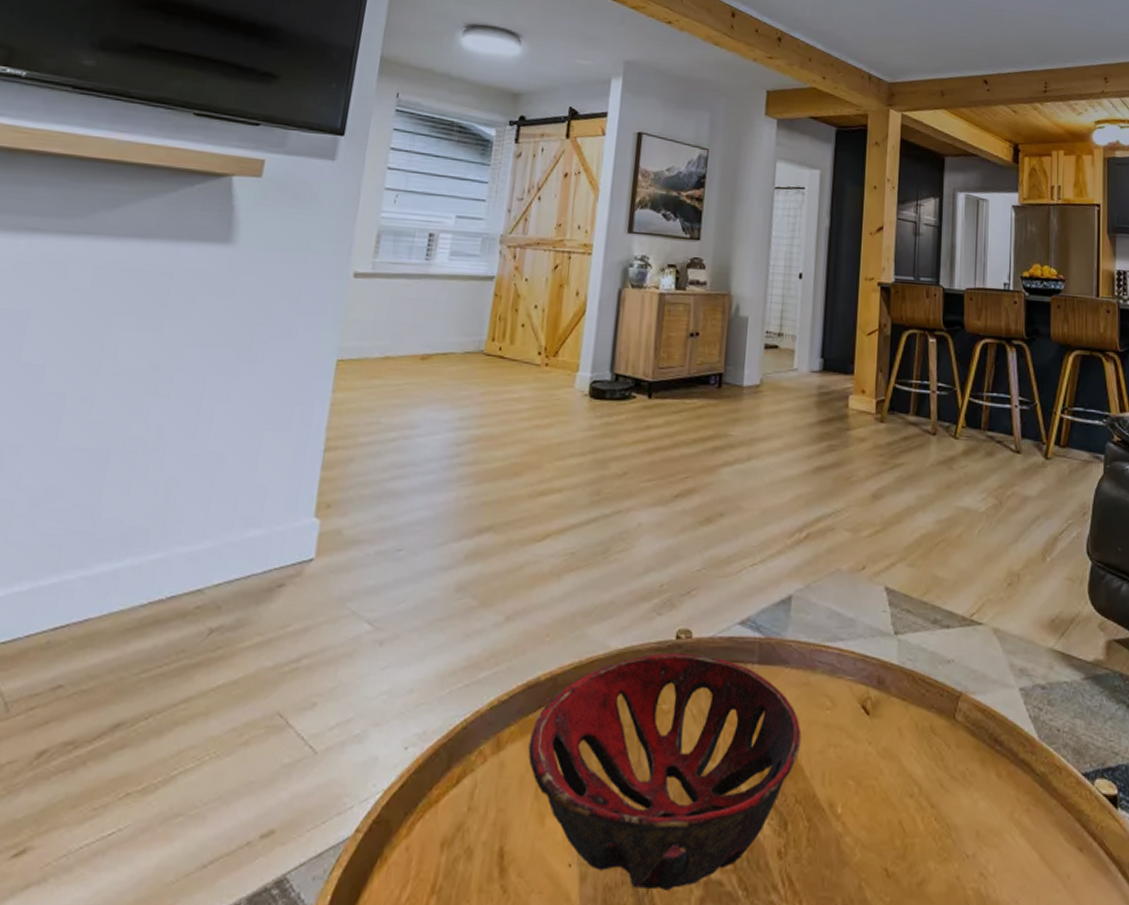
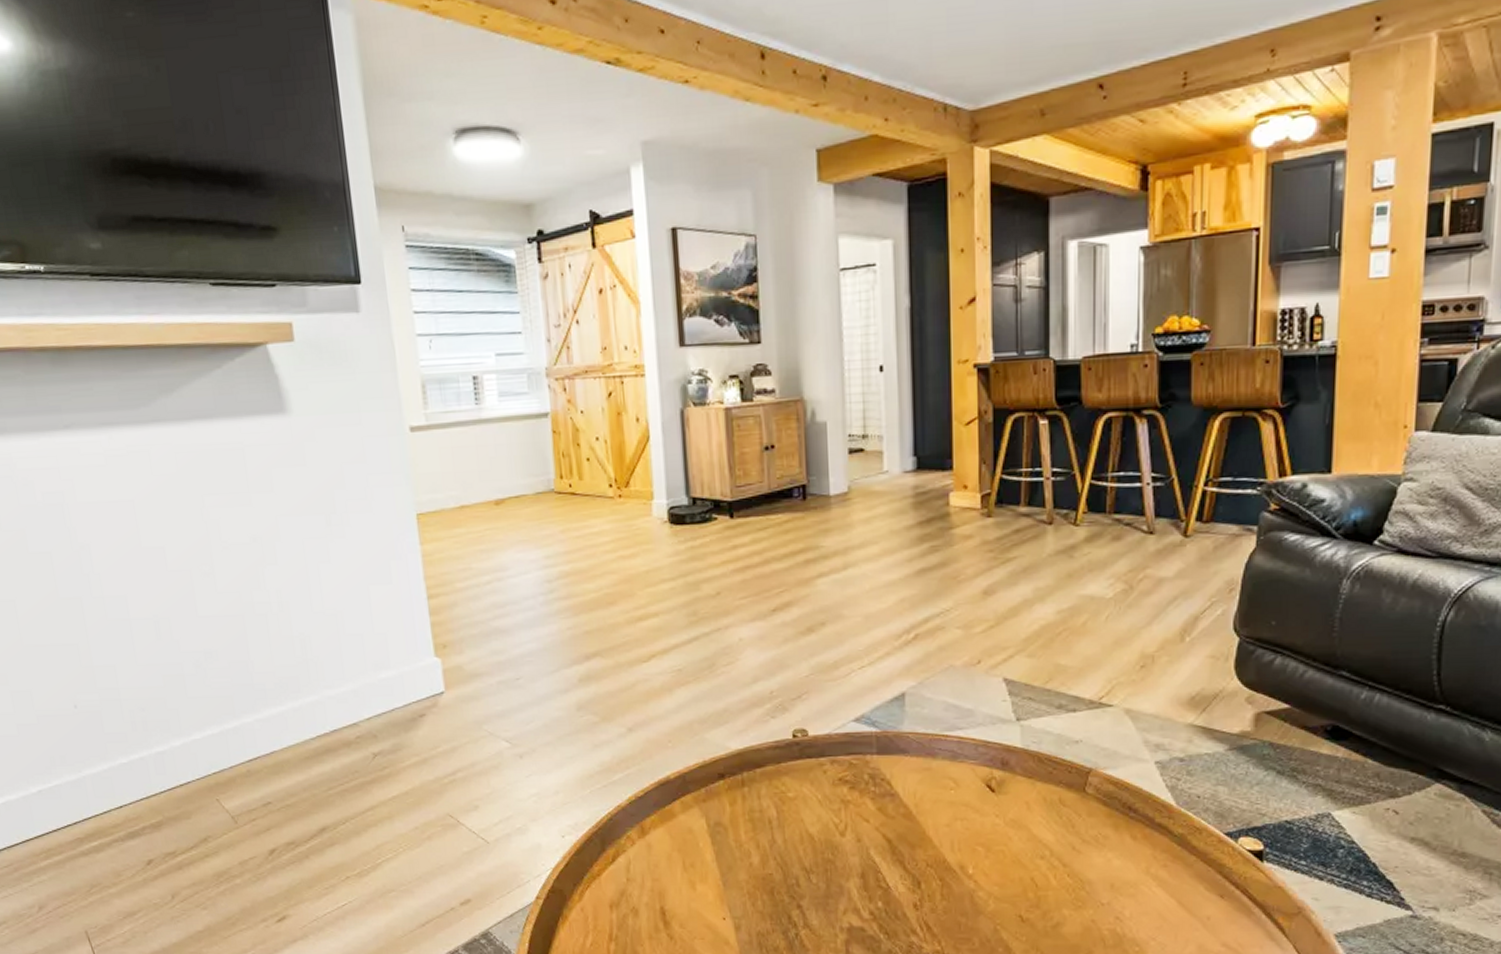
decorative bowl: present [528,653,802,890] -> none [670,749,927,935]

